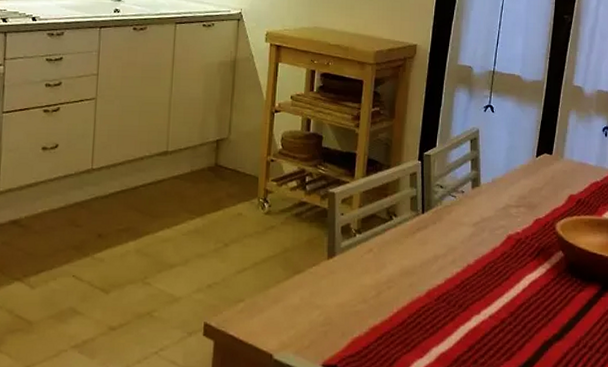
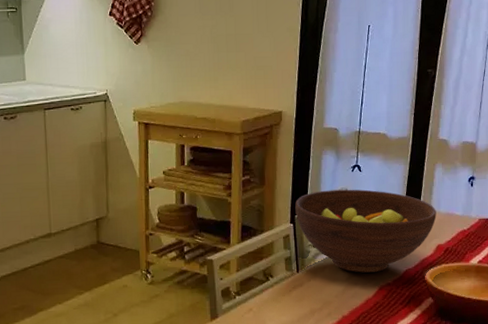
fruit bowl: none [424,128,569,219] -> present [295,189,436,273]

